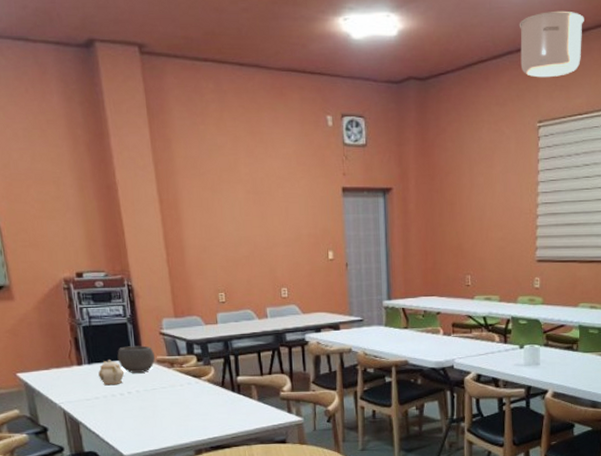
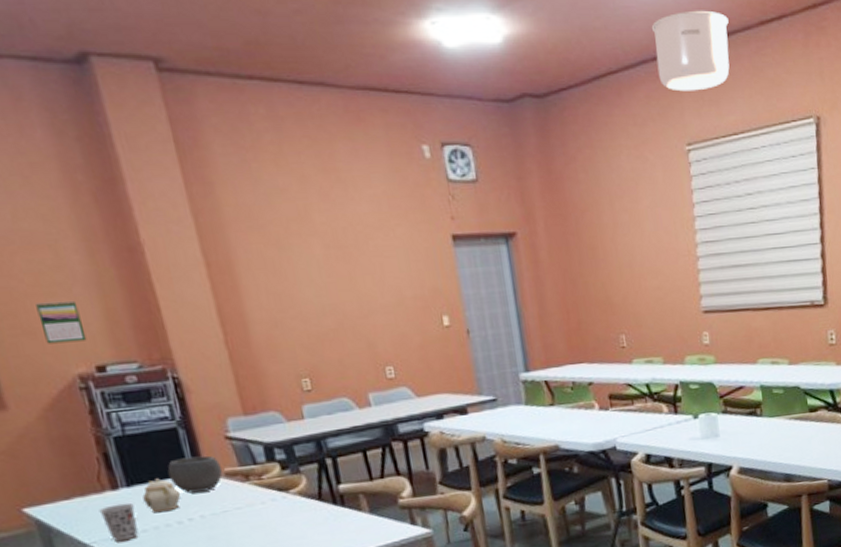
calendar: none [40,223,72,254] -> present [36,300,87,344]
cup: none [67,376,92,404] -> present [99,502,138,542]

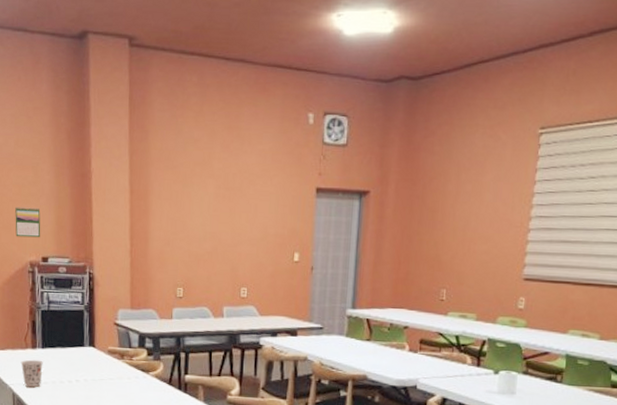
teapot: present [142,478,181,513] -> none [50,346,76,372]
bowl: present [167,455,223,494] -> none [70,334,106,362]
ceiling light: present [651,11,730,92] -> none [526,10,605,81]

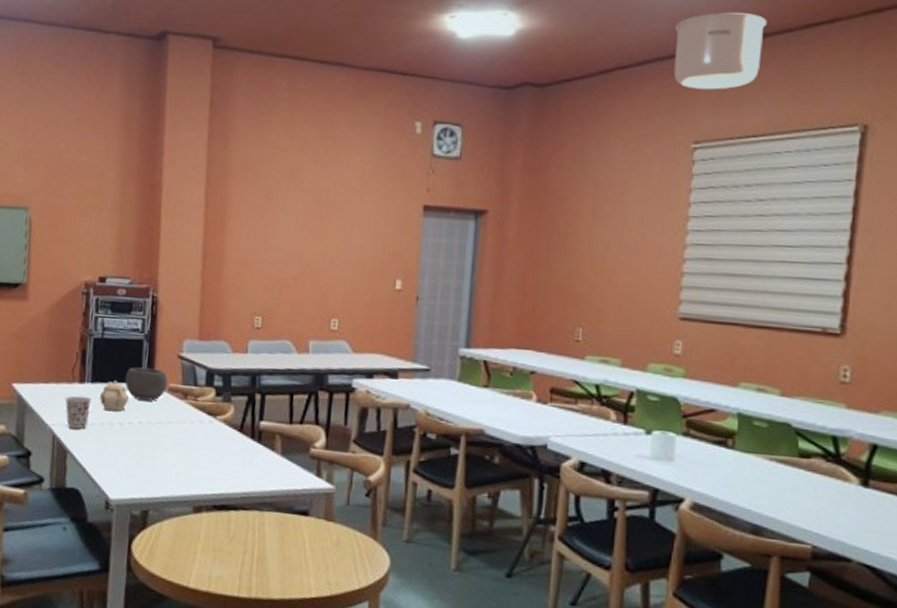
calendar: present [15,207,41,238] -> none [71,219,102,255]
teapot: none [50,346,76,372] -> present [100,380,130,412]
bowl: none [70,334,106,362] -> present [125,367,168,401]
ceiling light: none [526,10,605,81] -> present [673,13,767,90]

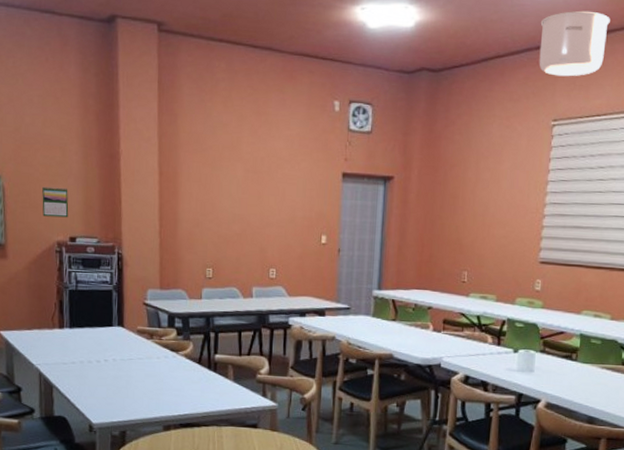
cup: present [65,395,92,430] -> none [47,339,71,368]
calendar: none [71,219,102,255] -> present [42,186,69,218]
teapot: present [100,380,130,412] -> none [78,325,104,352]
bowl: present [125,367,168,401] -> none [99,313,135,342]

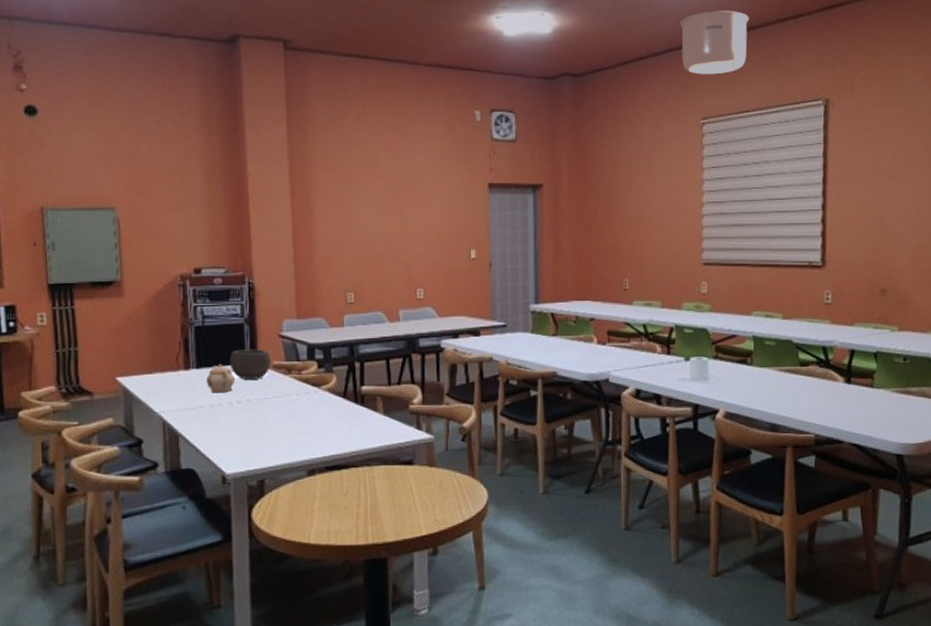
calendar: present [42,186,69,218] -> none [162,216,192,248]
teapot: none [78,325,104,352] -> present [206,364,236,393]
bowl: none [99,313,135,342] -> present [229,349,271,380]

